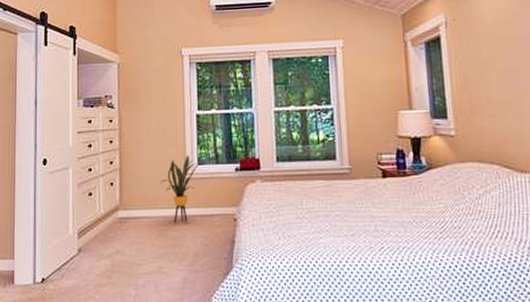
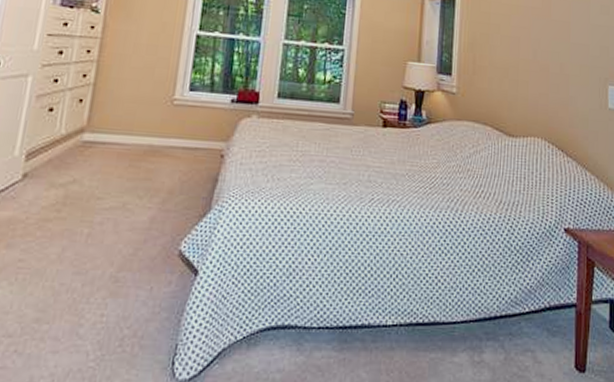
house plant: present [159,155,201,223] -> none [140,78,193,155]

